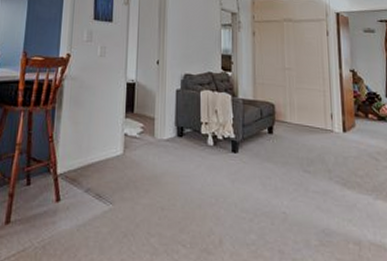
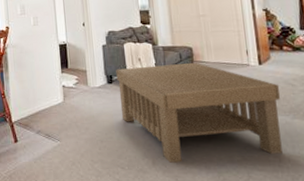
coffee table: none [188,120,364,243] -> present [116,62,283,163]

